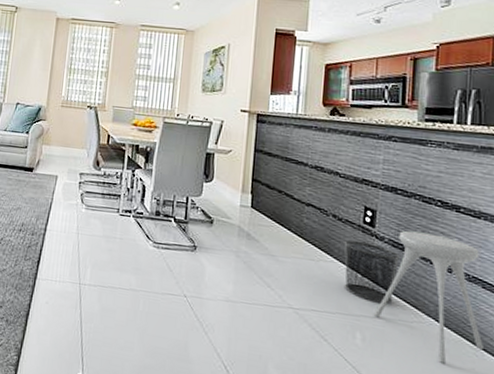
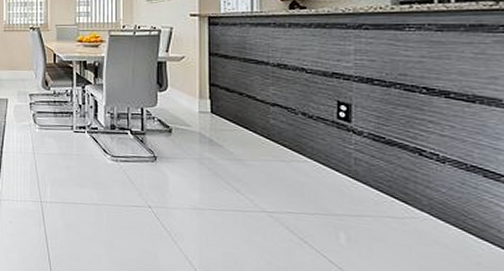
waste bin: present [344,240,399,304] -> none [317,137,382,201]
stool: present [373,230,483,364] -> none [357,122,490,259]

